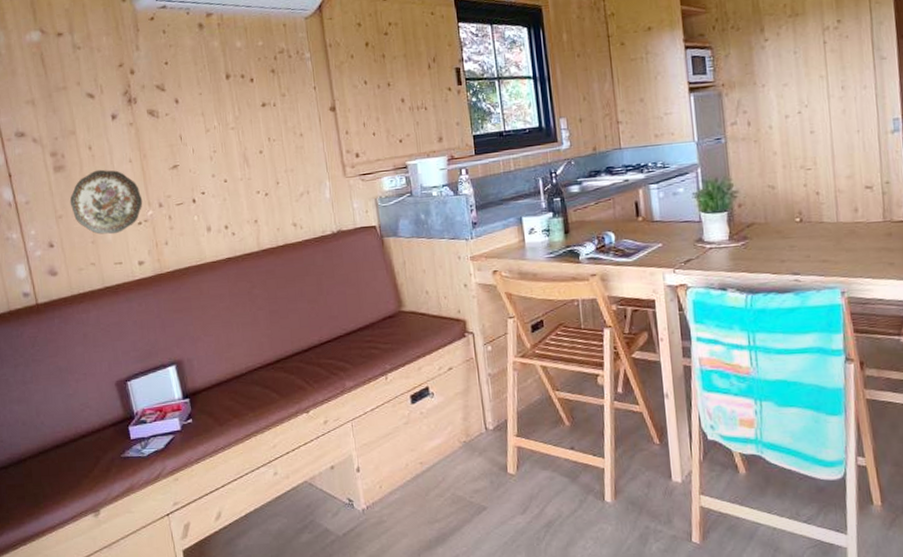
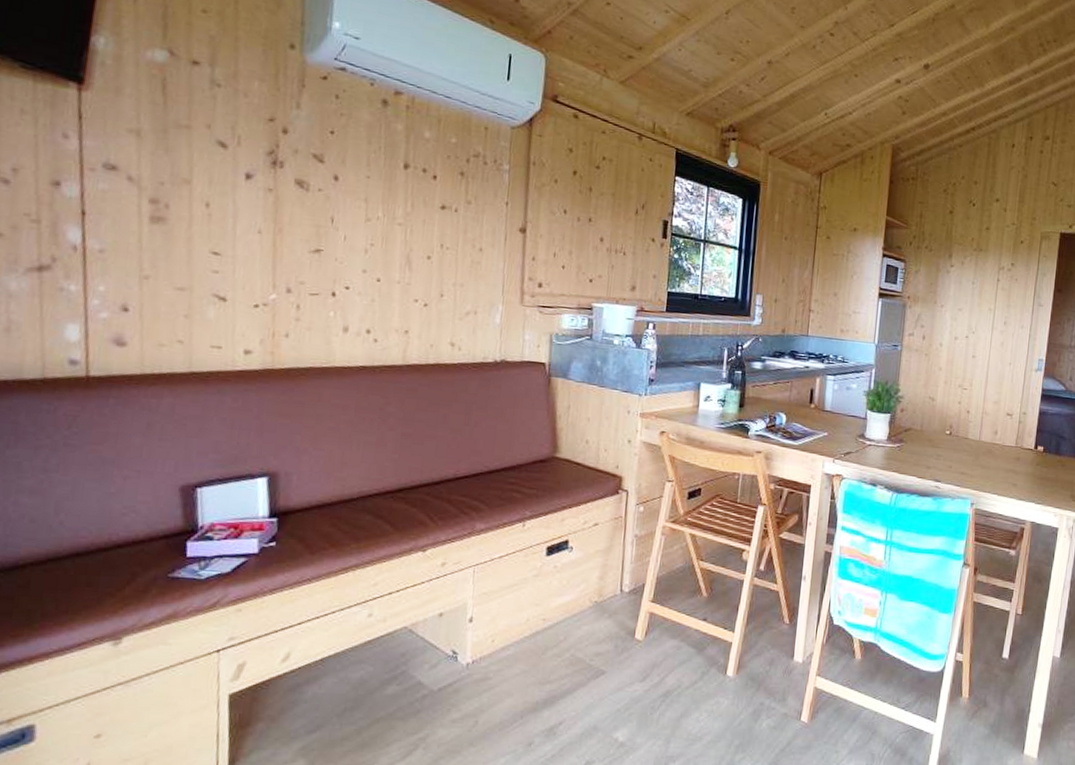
decorative plate: present [69,169,143,235] -> none [164,232,266,313]

